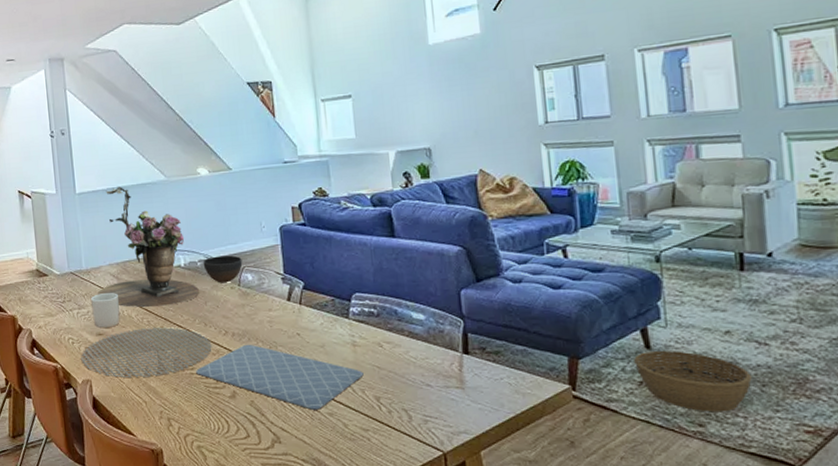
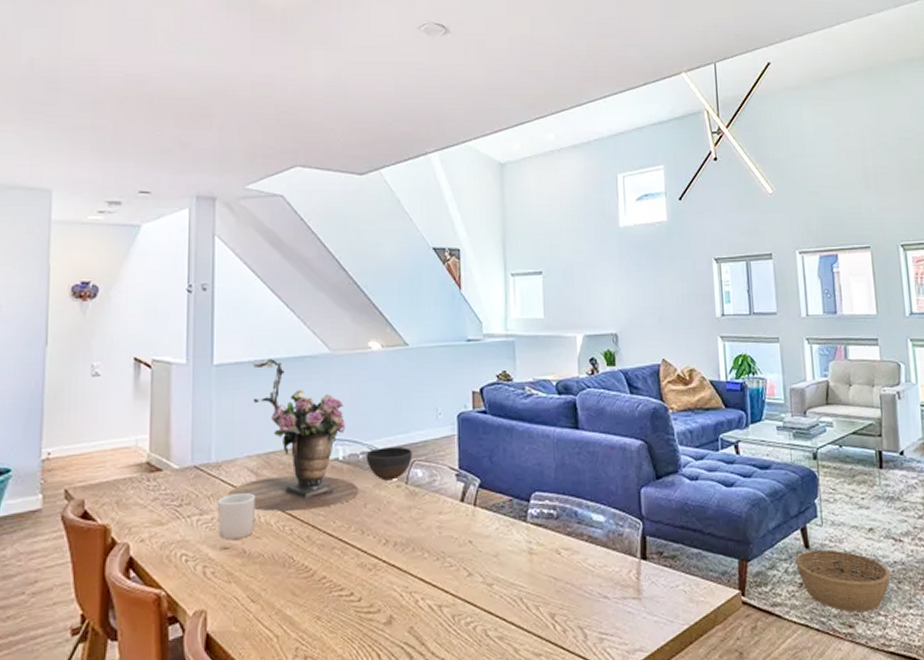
place mat: present [81,327,212,379] -> none [195,537,368,606]
placemat: present [196,344,364,410] -> none [346,555,539,634]

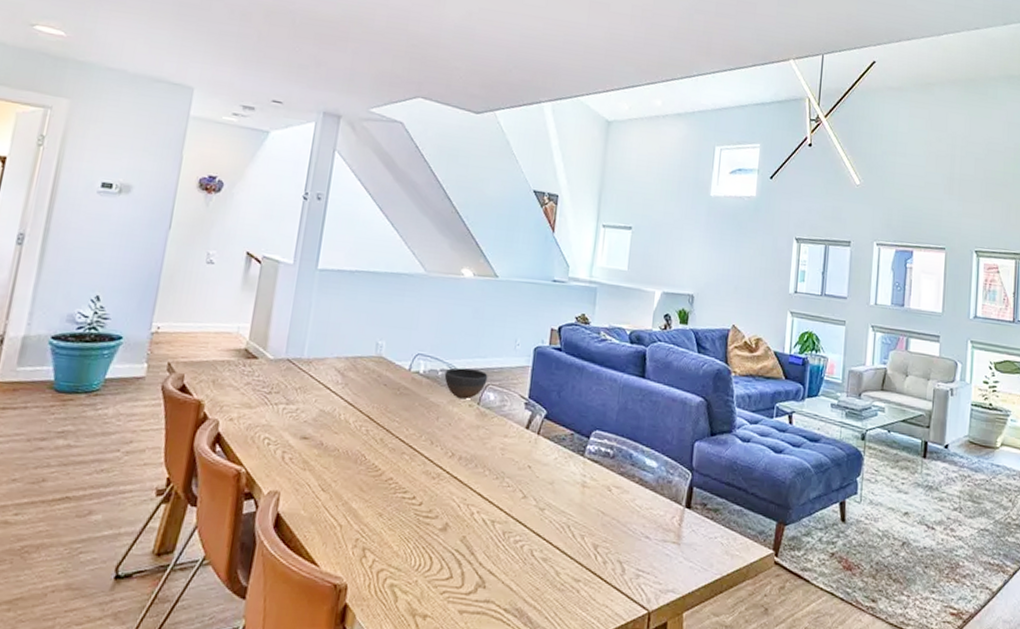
mug: present [218,493,256,541] -> none [300,389,340,432]
flower arrangement: present [227,359,358,512] -> none [313,270,434,416]
basket: present [795,549,890,612] -> none [830,524,918,590]

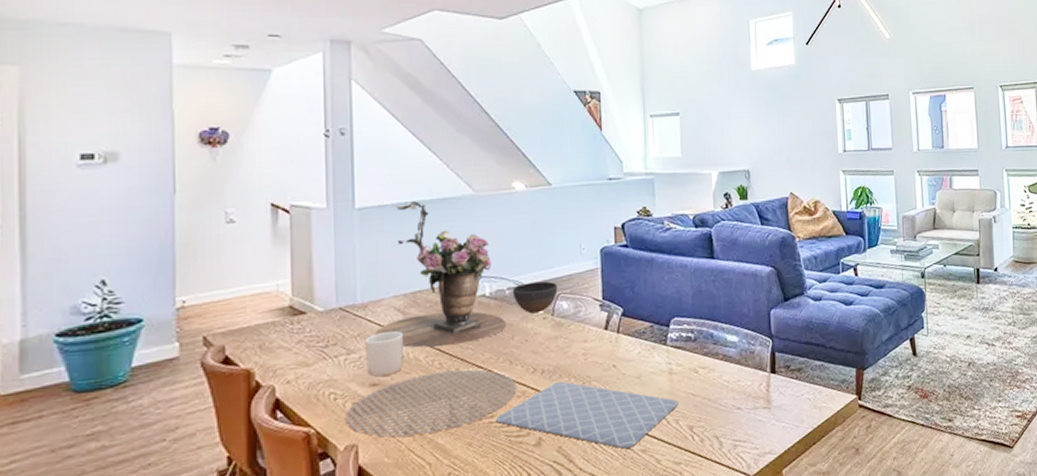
place mat: none [273,437,434,497] -> present [345,369,517,438]
mug: none [300,389,340,432] -> present [366,331,405,377]
flower arrangement: none [313,270,434,416] -> present [374,201,506,348]
placemat: none [408,470,587,554] -> present [496,381,679,449]

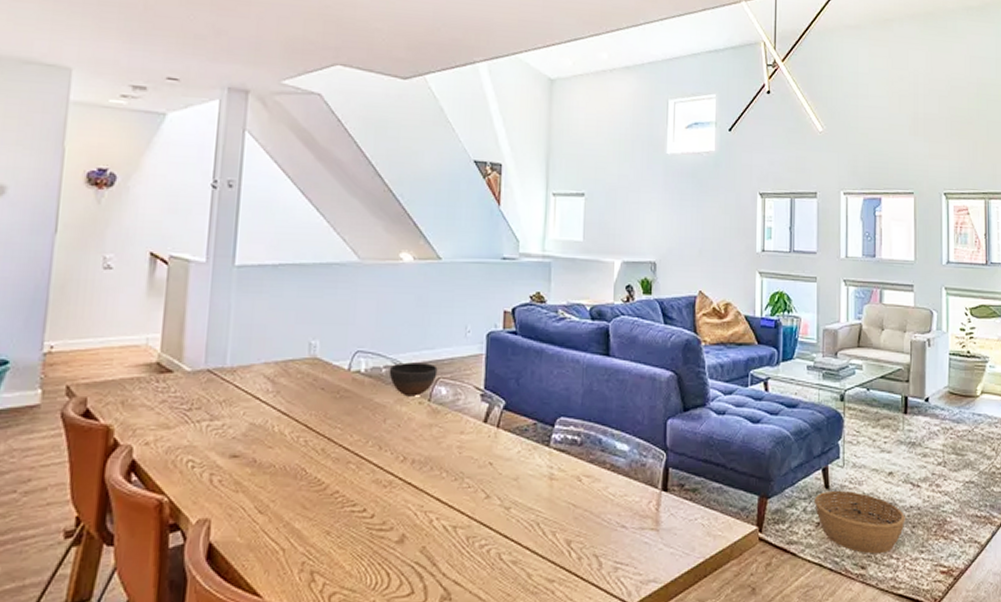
place mat: present [345,369,517,438] -> none [201,450,384,518]
mug: present [366,331,405,377] -> none [228,401,271,449]
flower arrangement: present [374,201,506,348] -> none [240,263,379,421]
placemat: present [496,381,679,449] -> none [358,474,557,557]
basket: none [905,356,984,408] -> present [814,490,905,554]

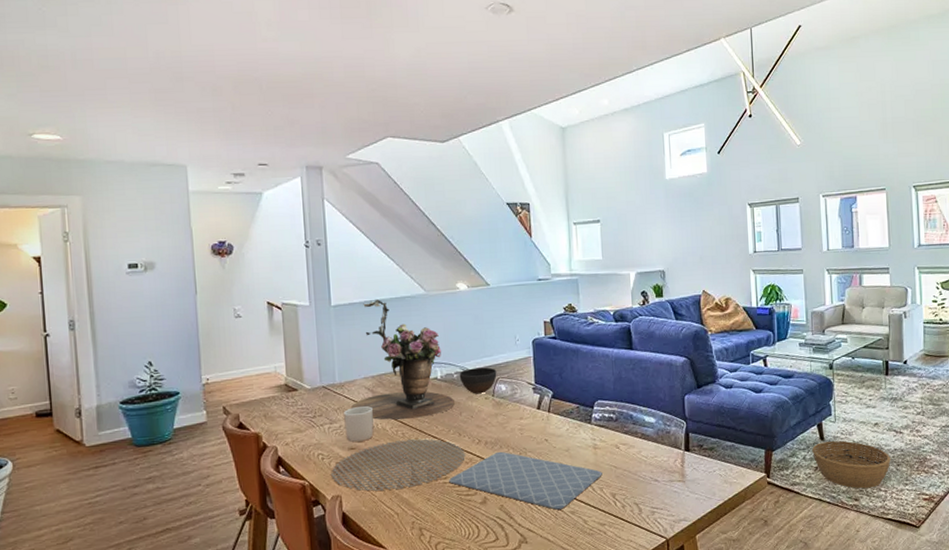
place mat: none [201,450,384,518] -> present [331,438,465,492]
mug: none [228,401,271,449] -> present [344,406,374,443]
flower arrangement: none [240,263,379,421] -> present [350,300,454,420]
placemat: none [358,474,557,557] -> present [449,451,602,510]

